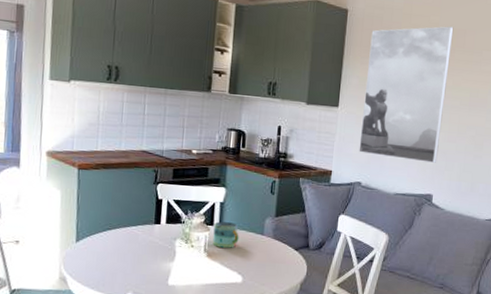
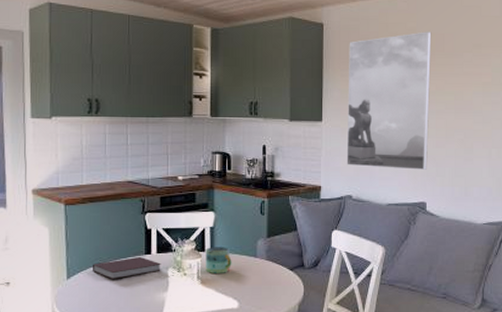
notebook: none [101,225,170,246] -> present [92,256,161,279]

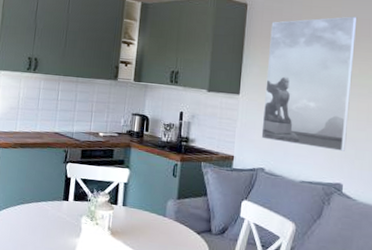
notebook: present [92,256,161,279] -> none [15,201,76,220]
mug: present [205,247,232,273] -> none [116,201,142,228]

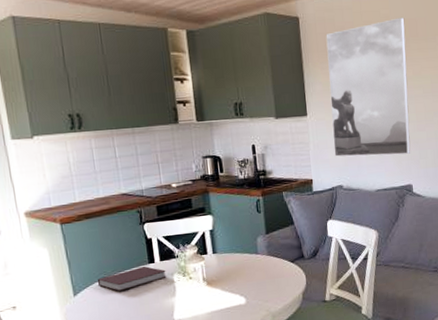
notebook: none [15,201,76,220] -> present [97,266,167,291]

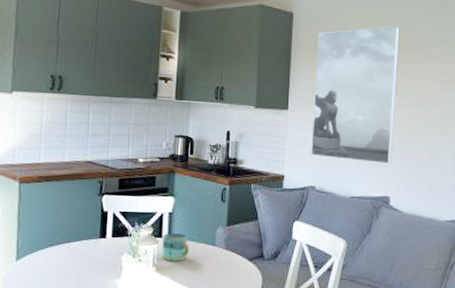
notebook: present [97,266,167,291] -> none [43,239,116,263]
mug: none [208,247,235,274] -> present [161,233,190,261]

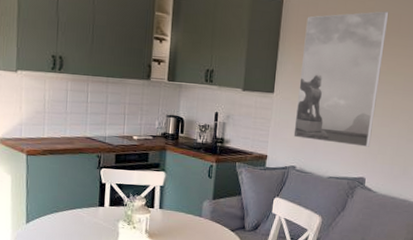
mug: present [161,233,190,261] -> none [153,204,179,229]

